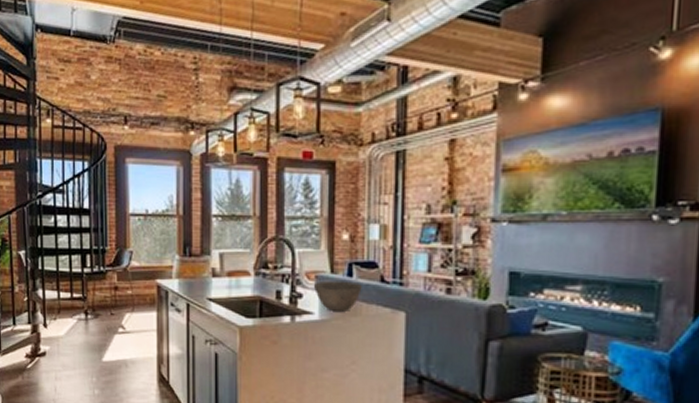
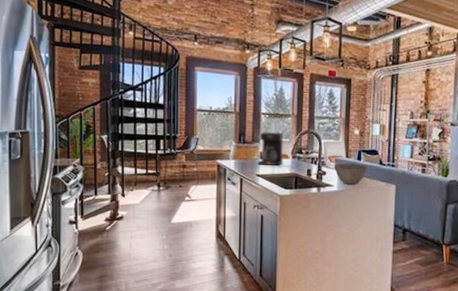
coffee maker: none [208,239,243,287] -> present [257,131,284,166]

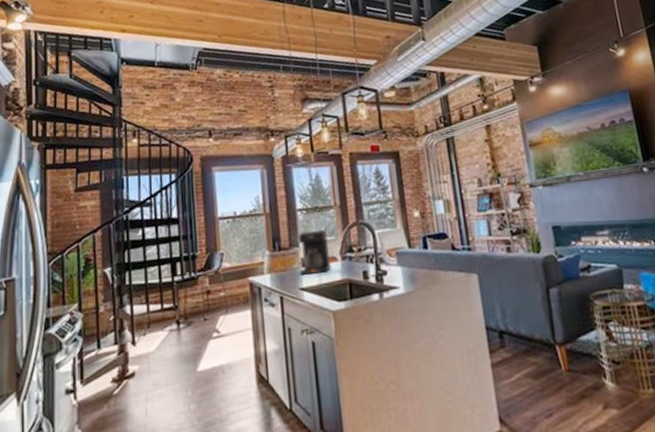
bowl: present [333,163,367,185] -> none [395,253,438,283]

